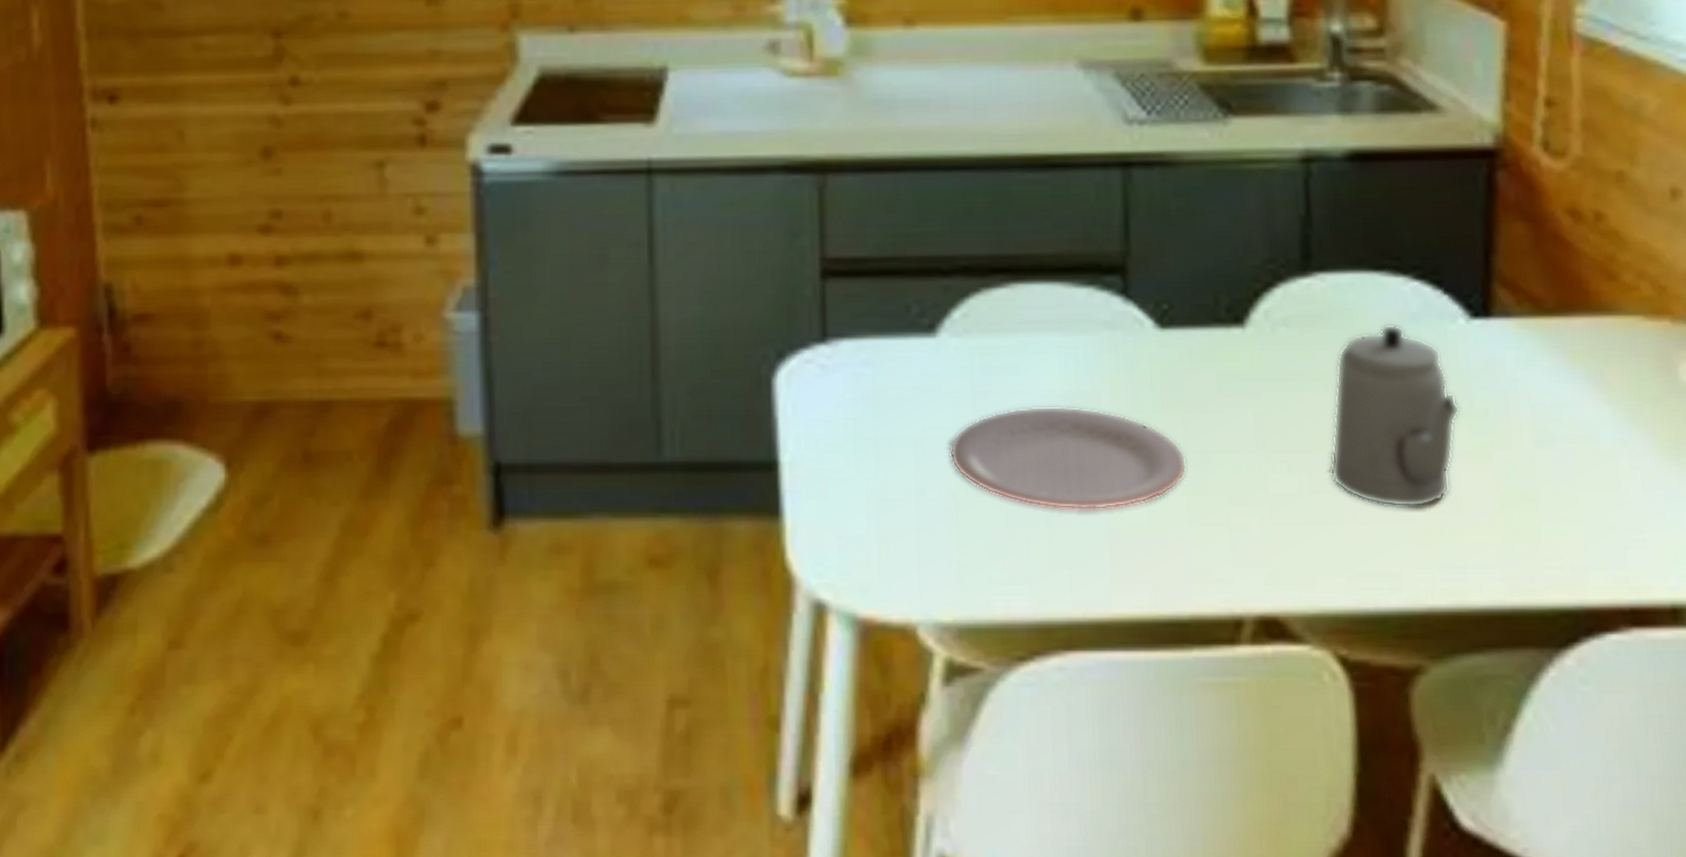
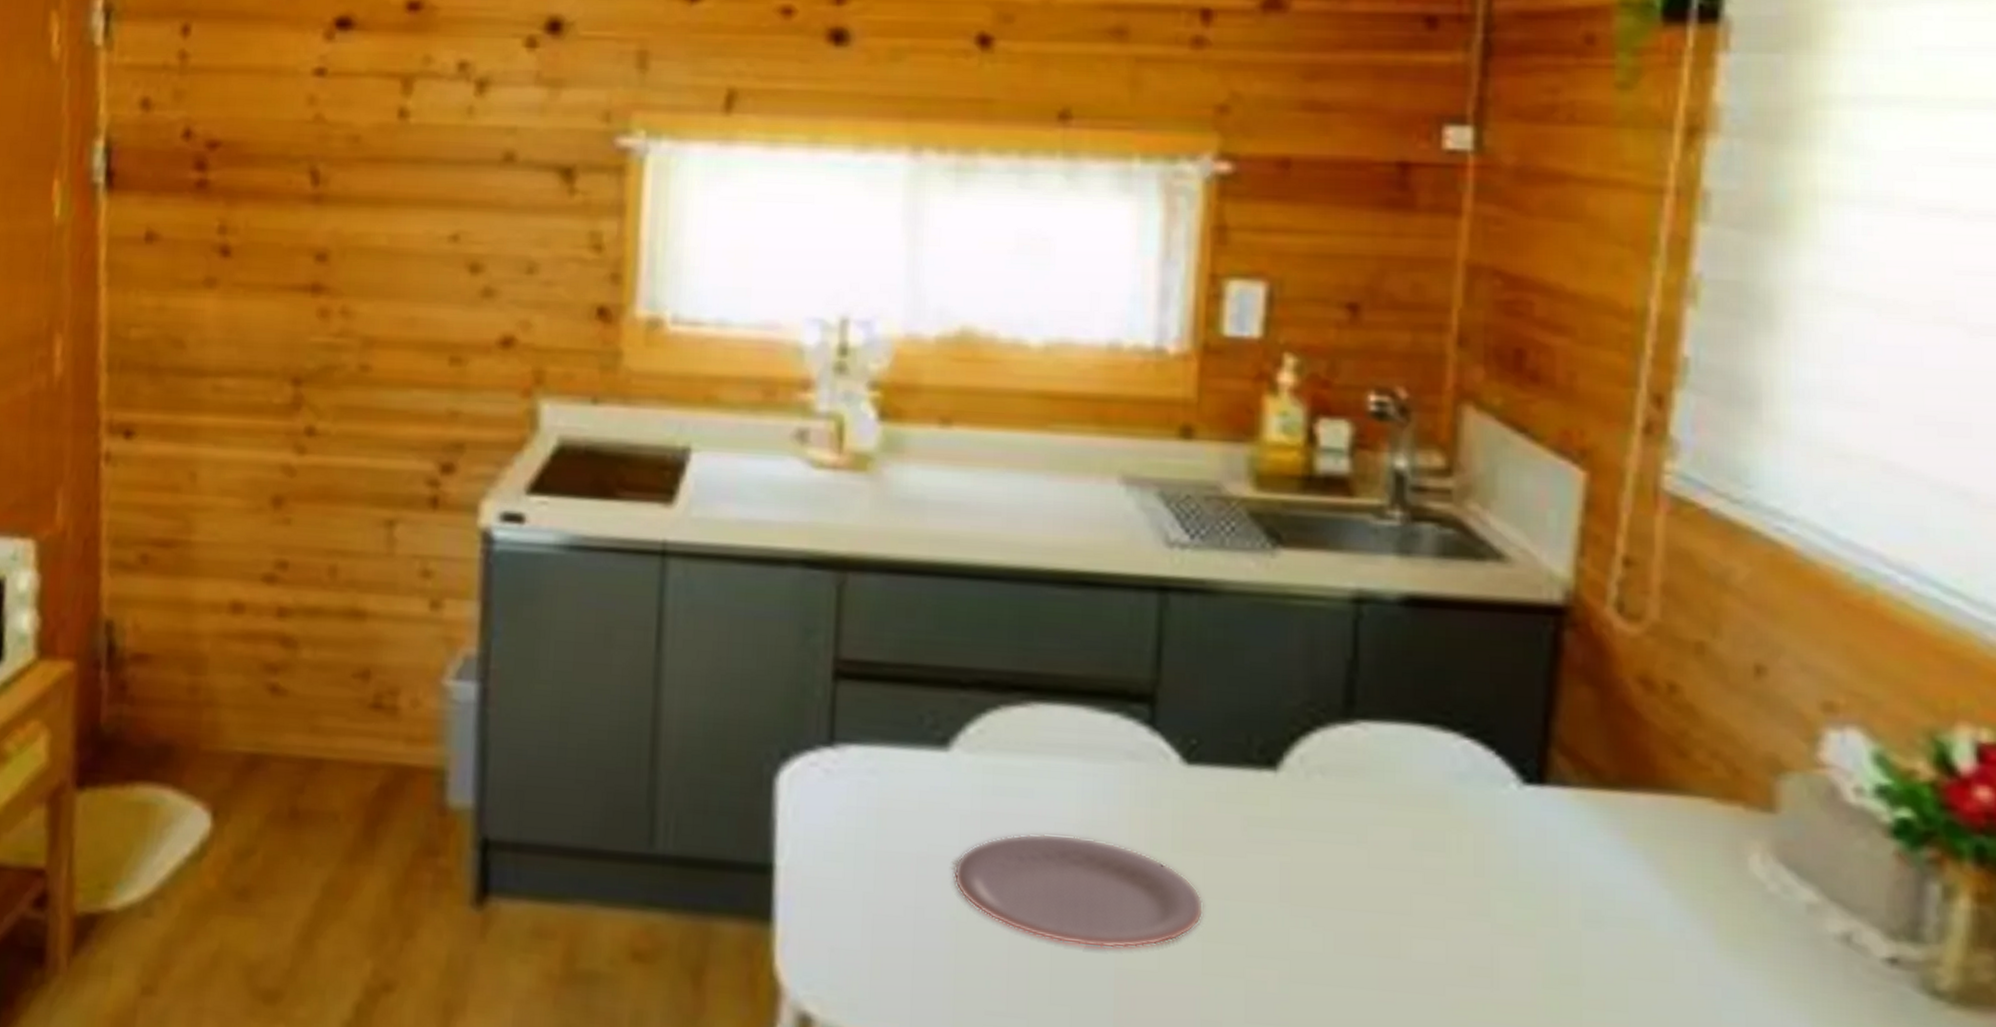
teapot: present [1330,324,1461,509] -> none [1357,782,1505,980]

